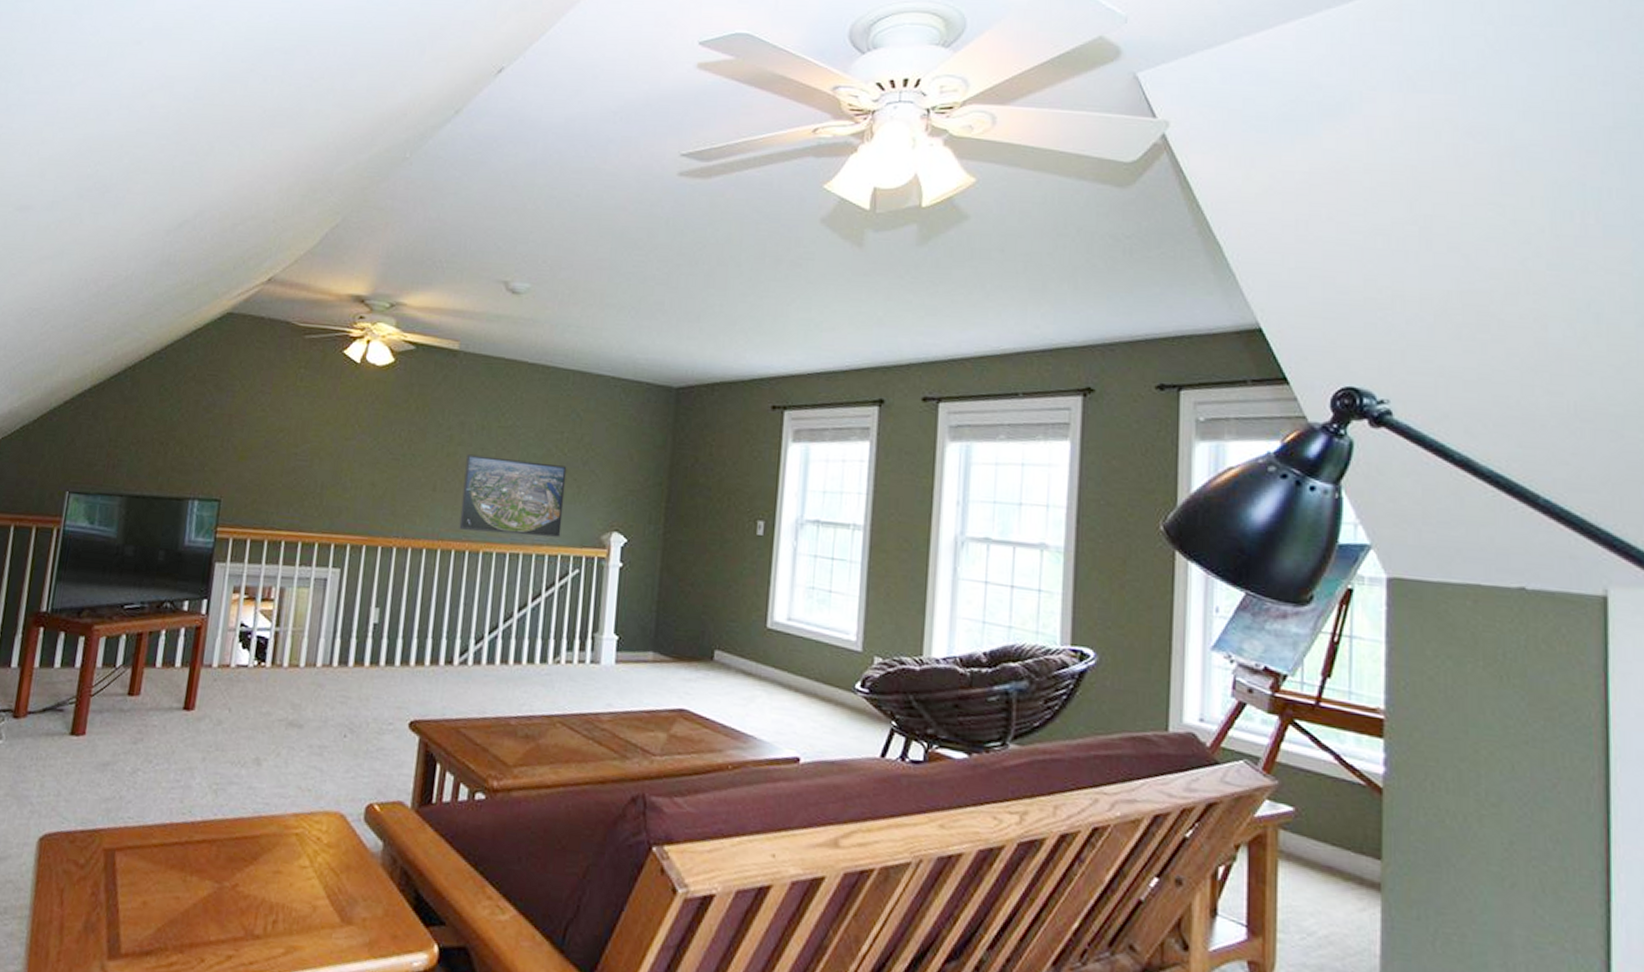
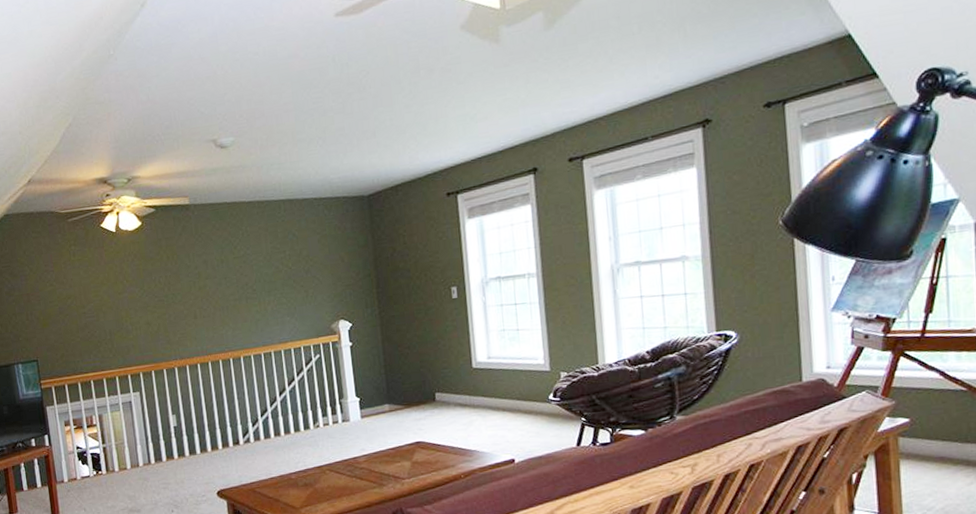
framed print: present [459,454,567,537] -> none [214,277,300,343]

